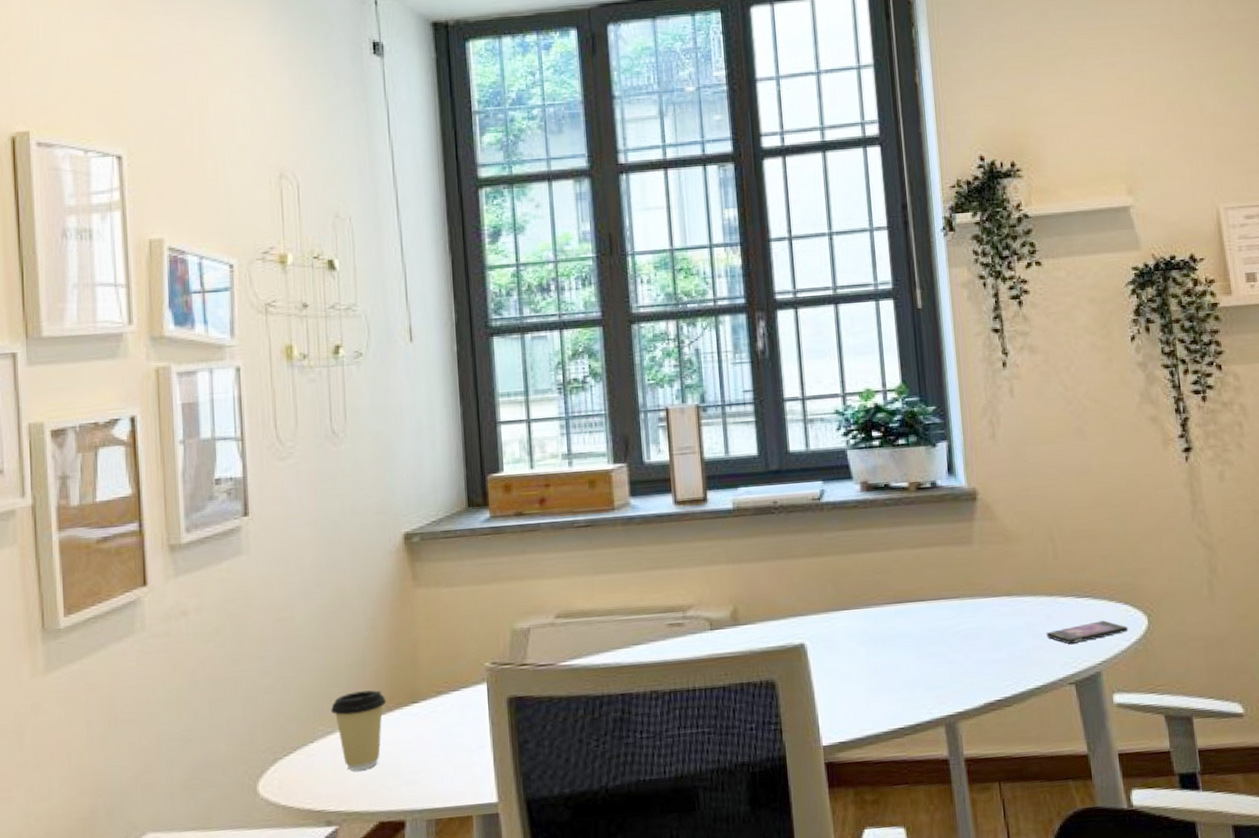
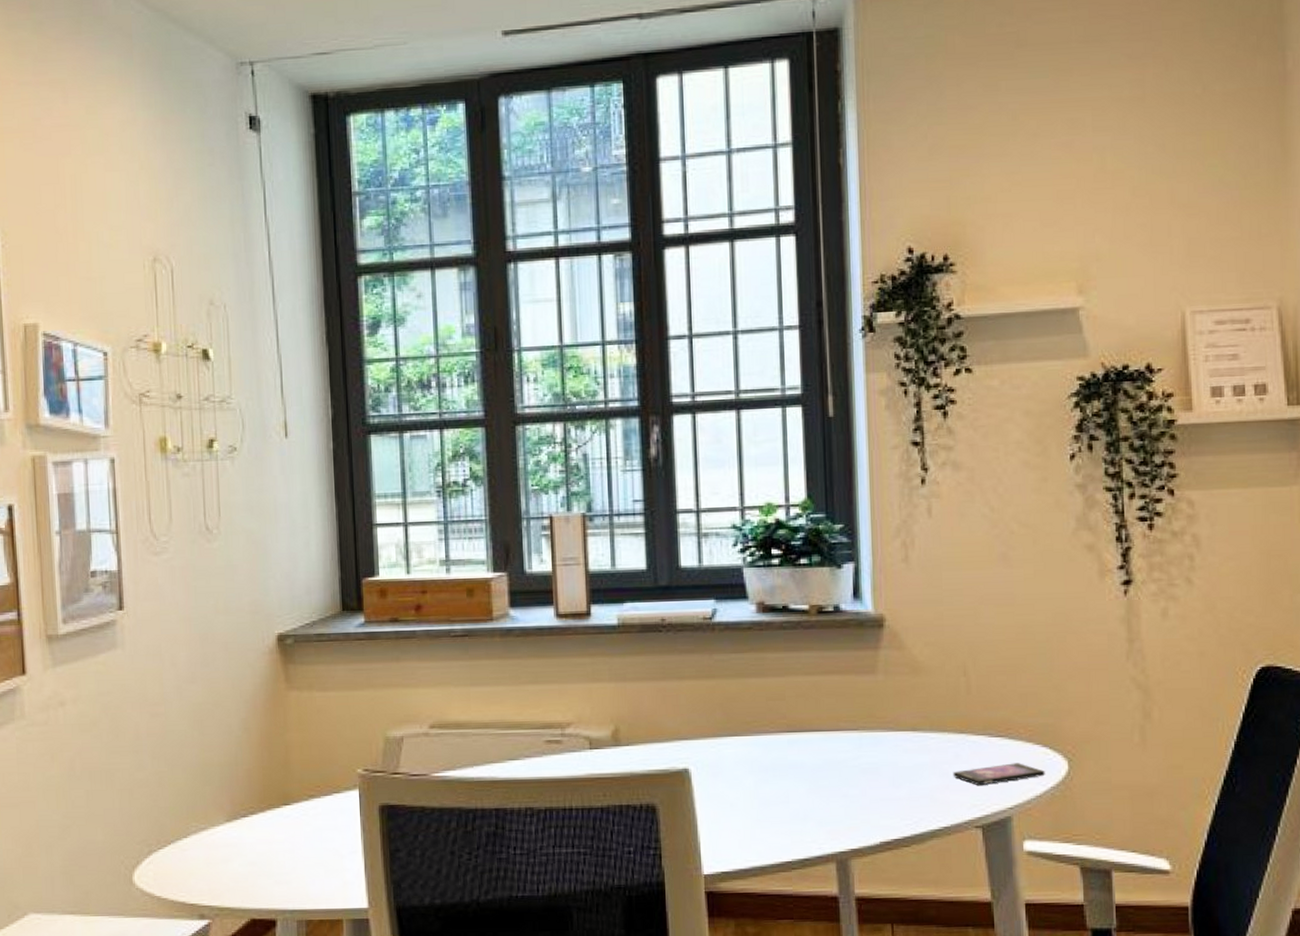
coffee cup: present [330,690,387,771] -> none [203,790,259,868]

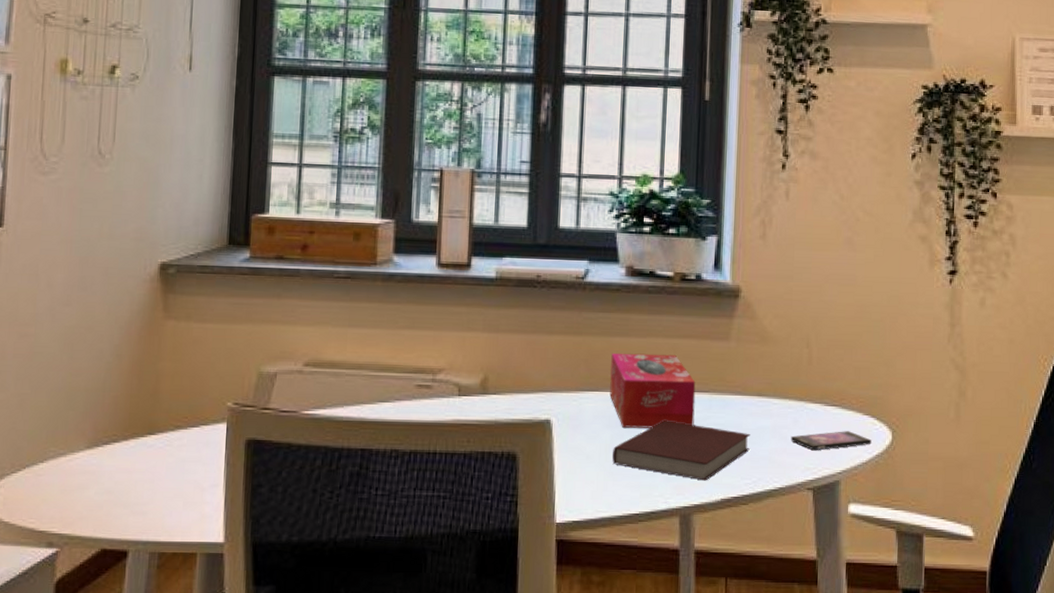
tissue box: none [748,692,844,773] -> present [610,353,696,428]
notebook: none [758,762,908,824] -> present [612,420,750,481]

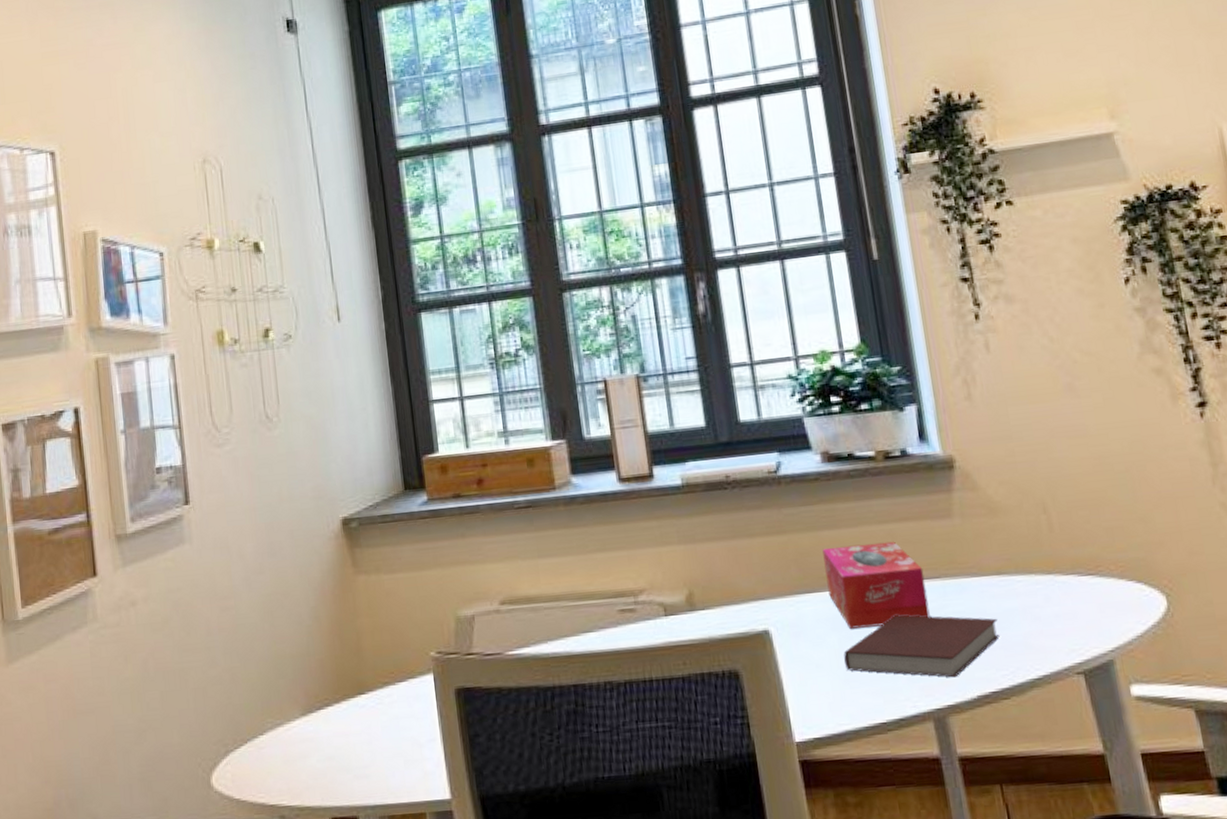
smartphone: present [790,431,872,451] -> none [1045,601,1144,629]

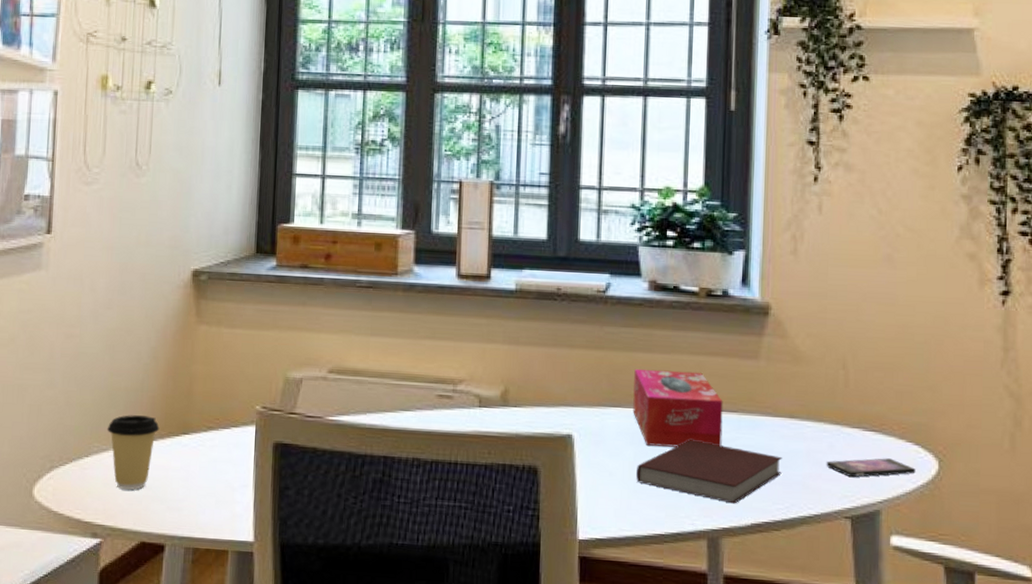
coffee cup: none [278,681,333,765] -> present [107,415,160,490]
smartphone: none [1045,601,1144,629] -> present [826,458,916,478]

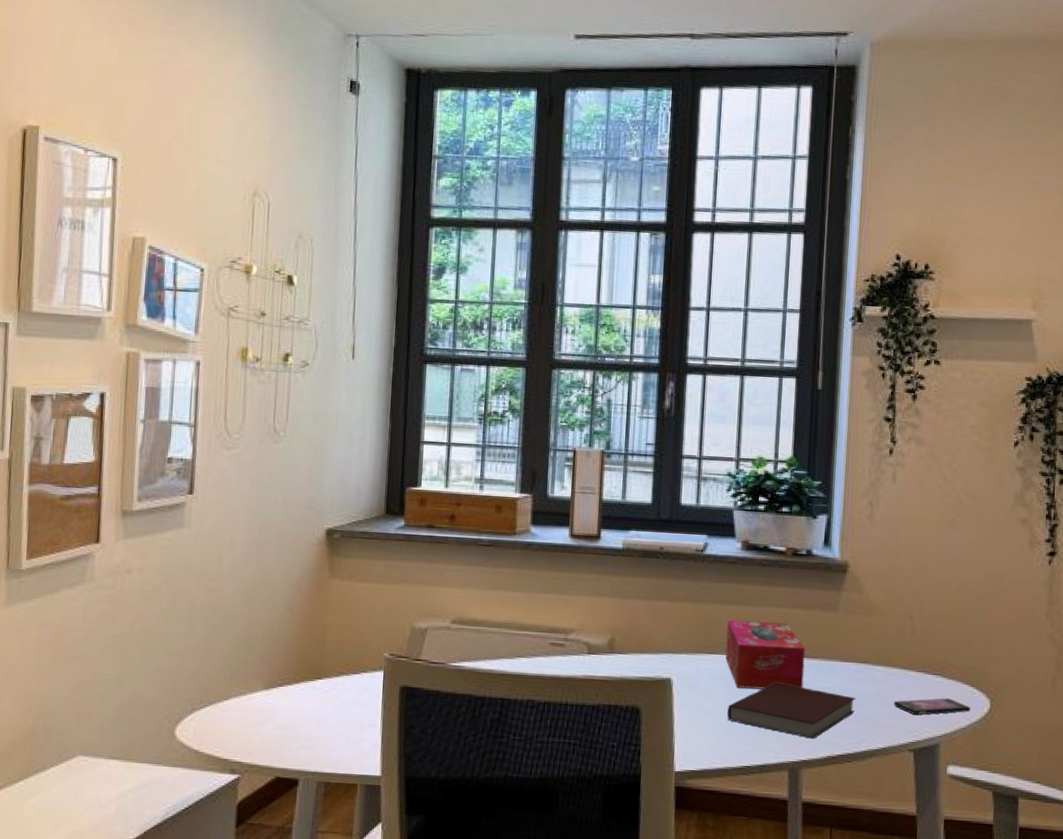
coffee cup: present [107,415,160,490] -> none [245,661,295,730]

